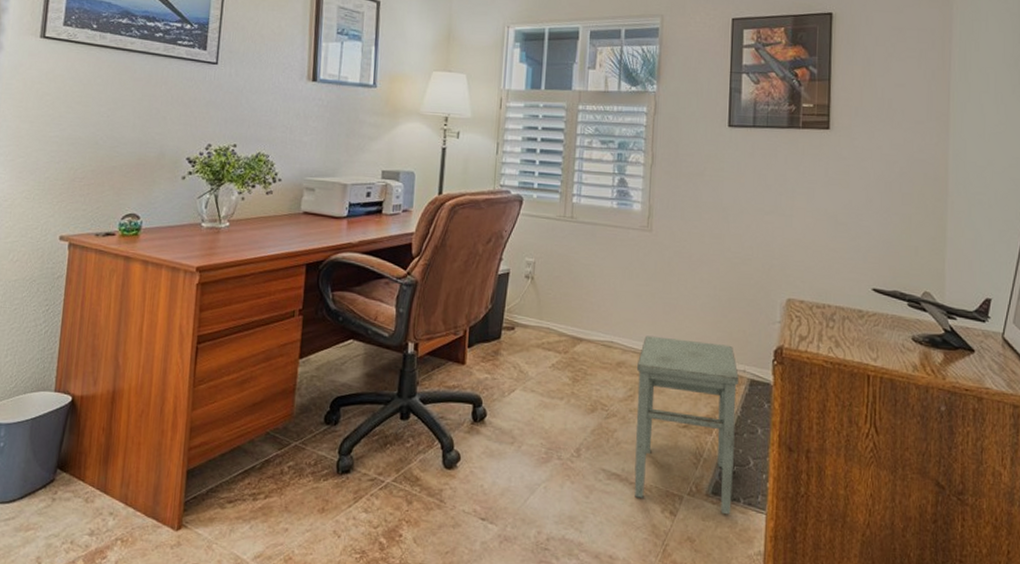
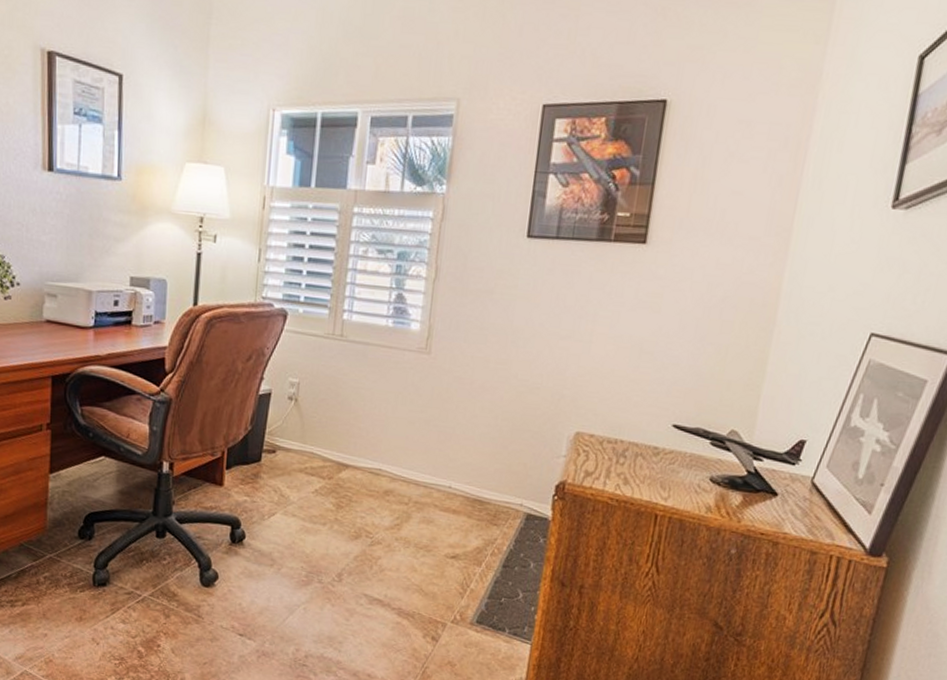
stool: present [634,335,739,515] -> none [396,464,515,643]

